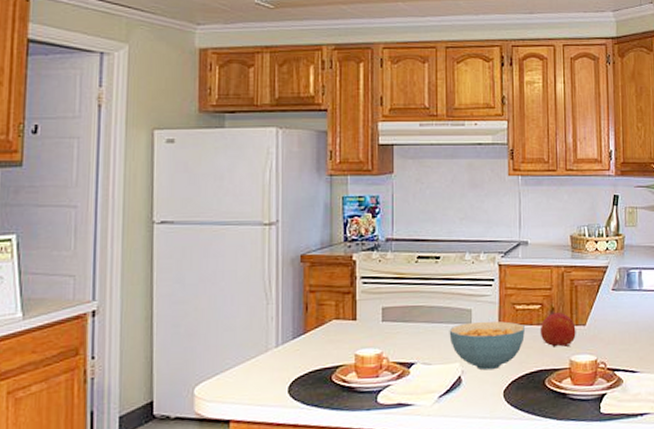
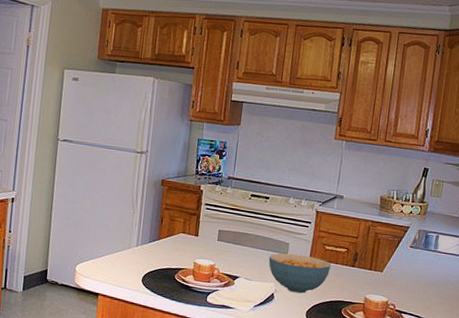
fruit: present [540,313,576,347] -> none [342,257,374,286]

